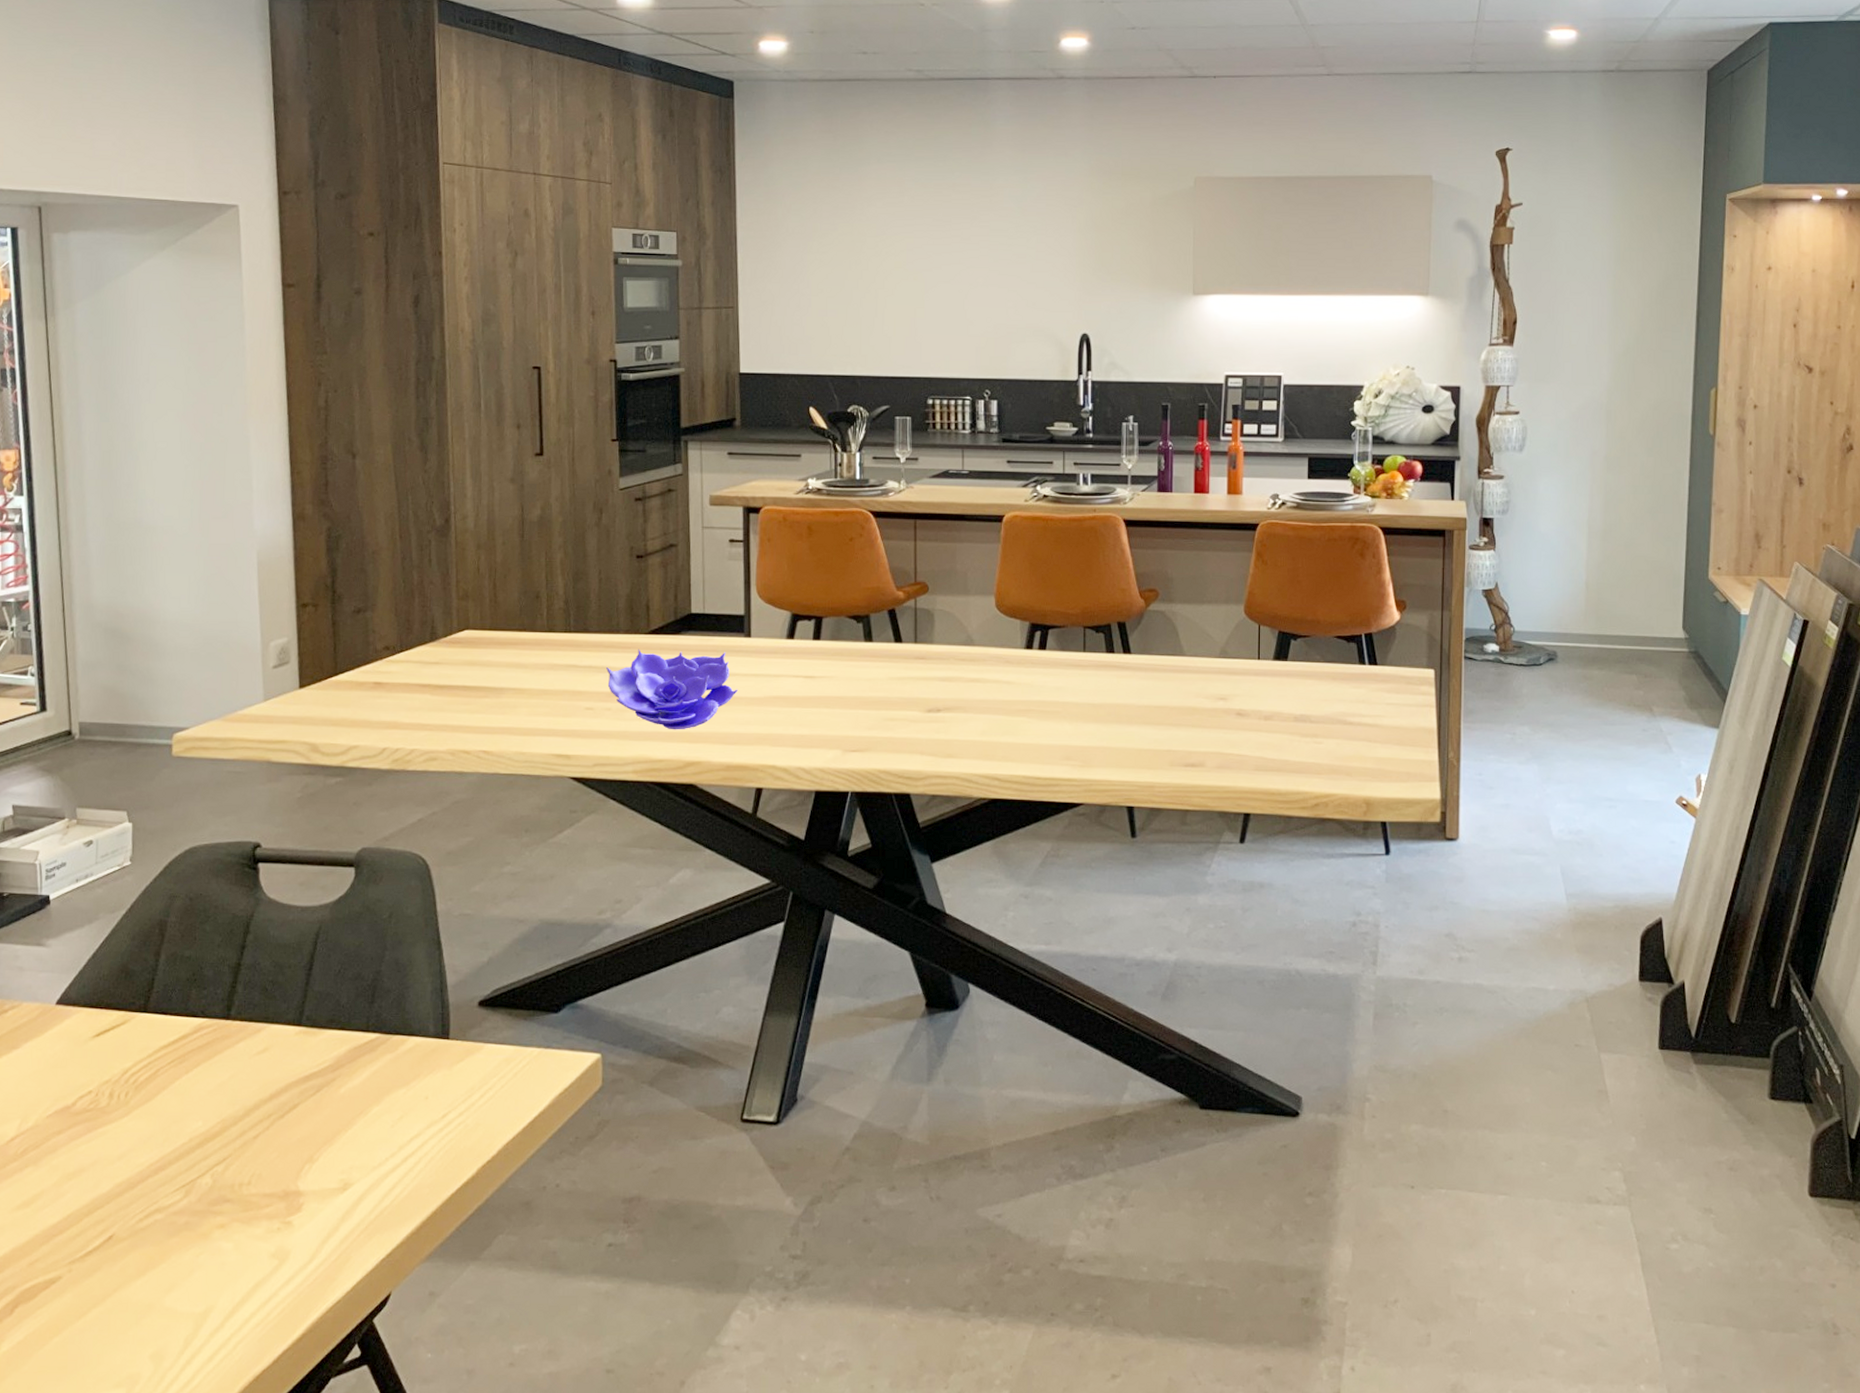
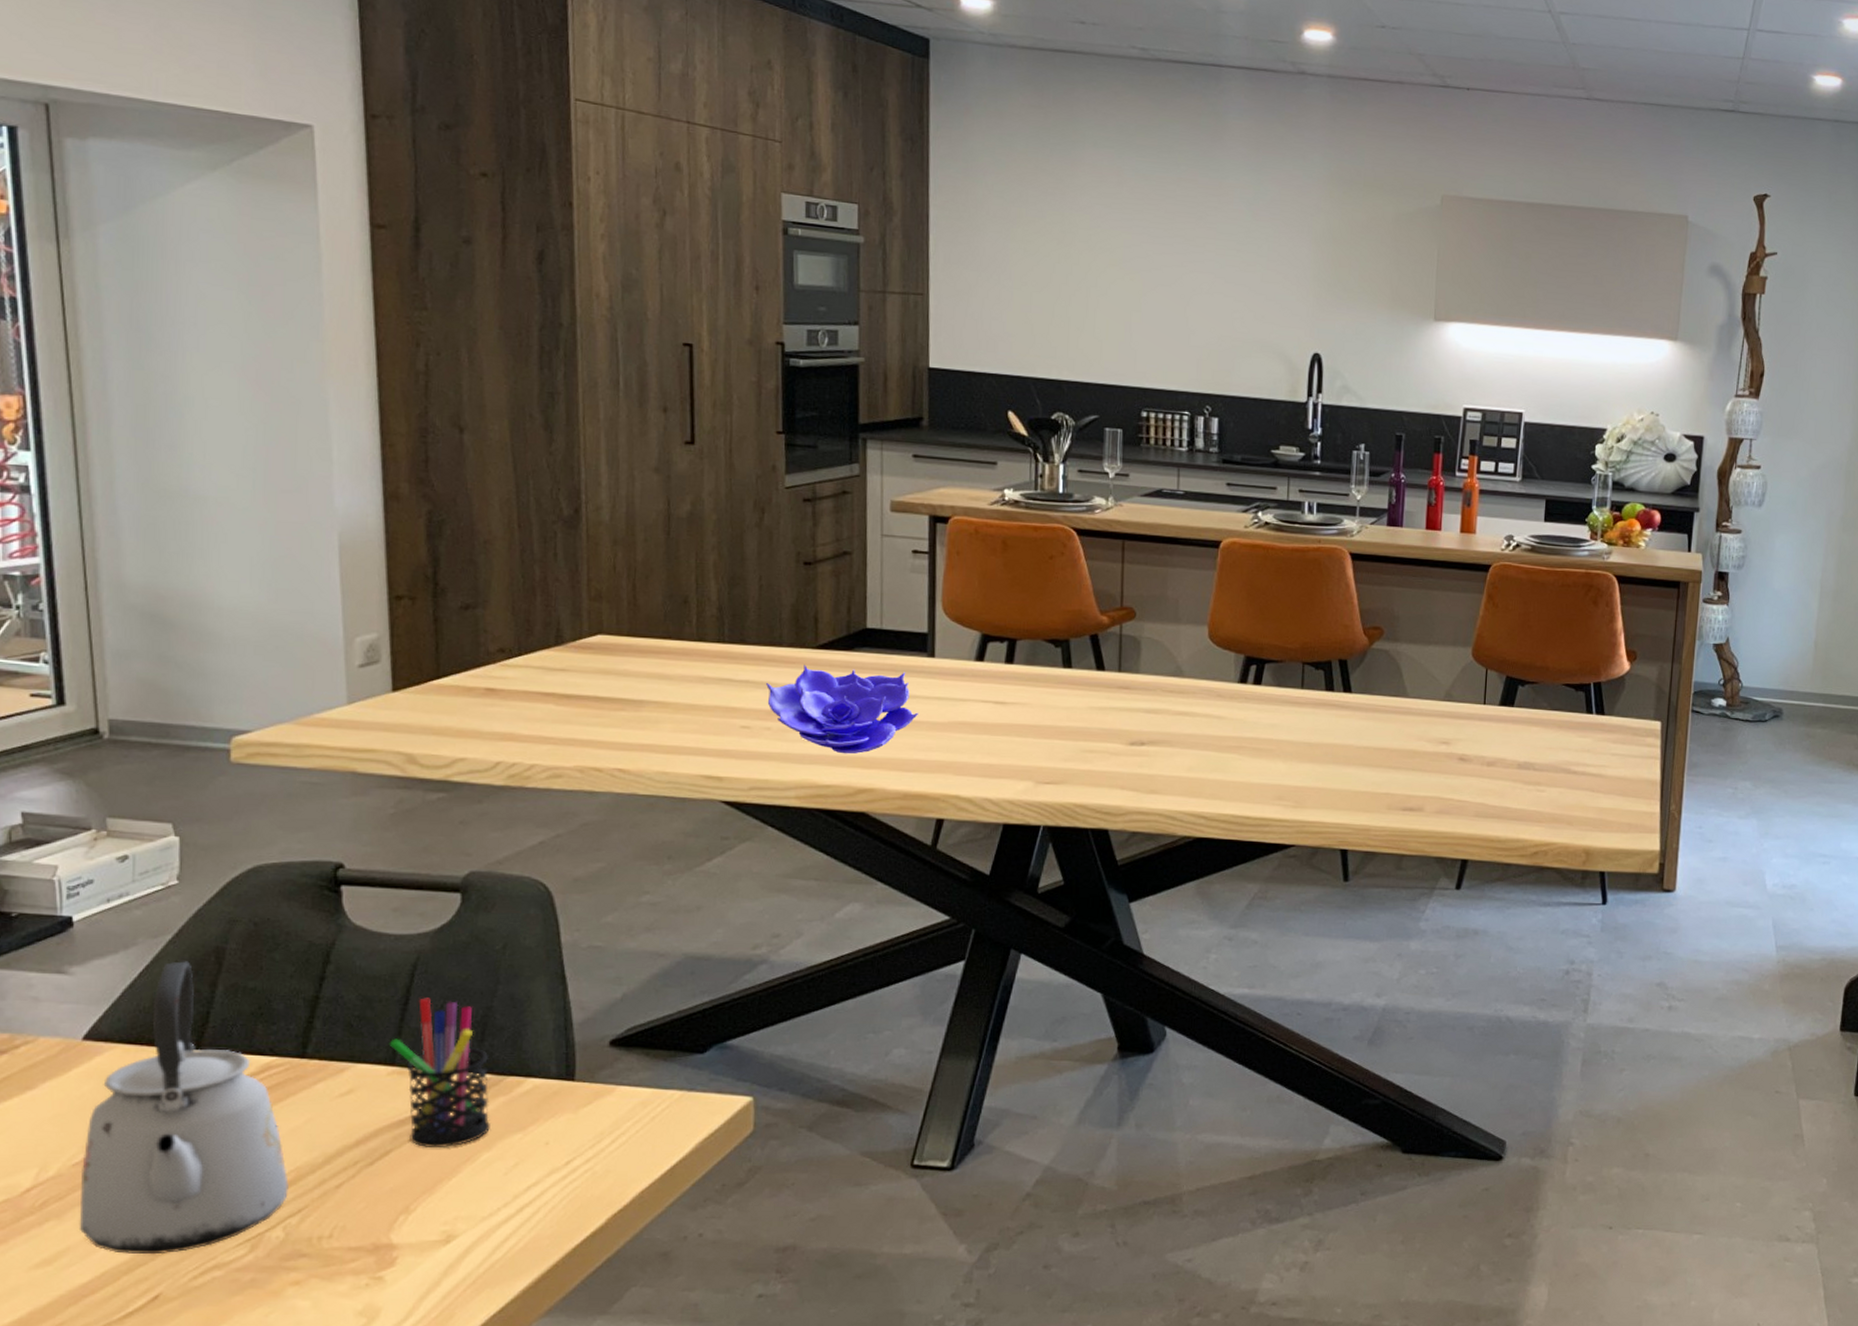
kettle: none [51,933,216,1199] -> present [79,961,289,1255]
pen holder: none [296,963,379,1101] -> present [389,998,490,1147]

